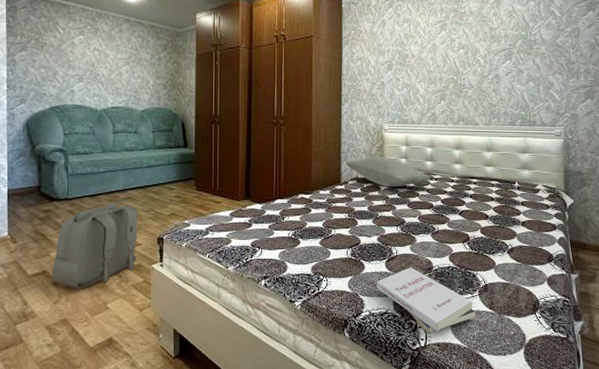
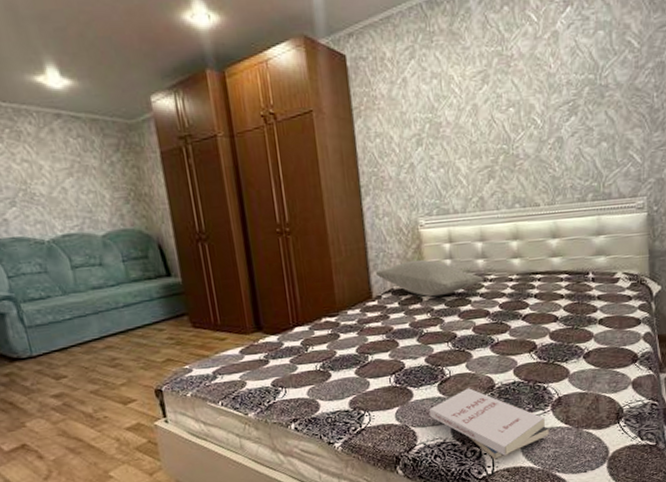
backpack: present [53,203,139,289] -> none [30,355,134,460]

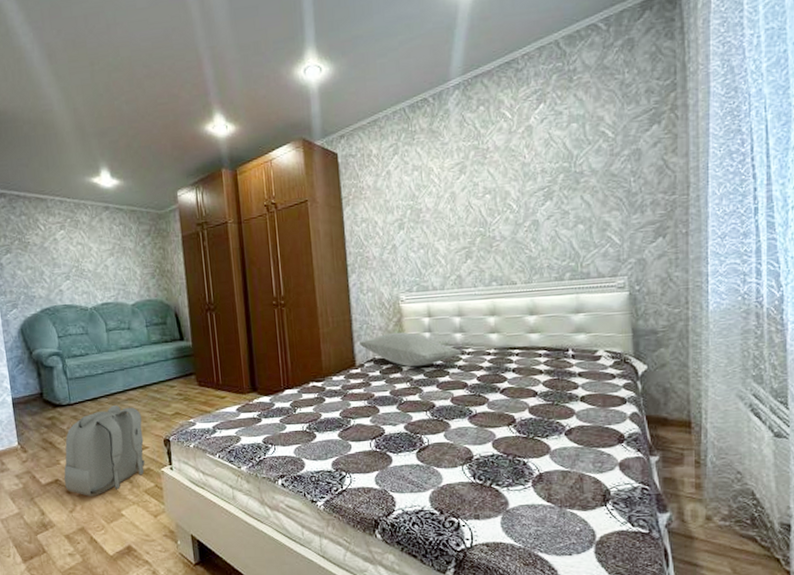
backpack: none [30,355,134,460] -> present [64,405,145,496]
books: present [428,388,549,460] -> none [407,458,530,532]

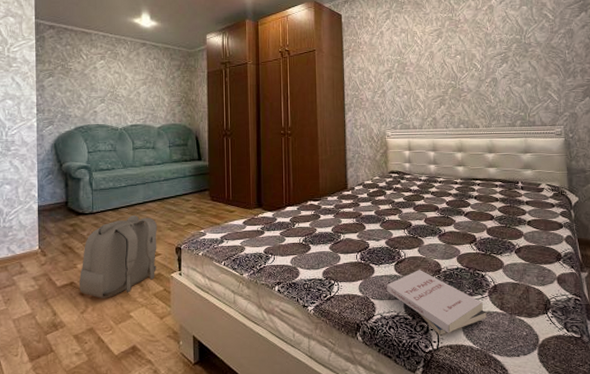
pillow: present [360,332,462,367] -> none [352,161,435,192]
books: none [407,458,530,532] -> present [386,270,486,336]

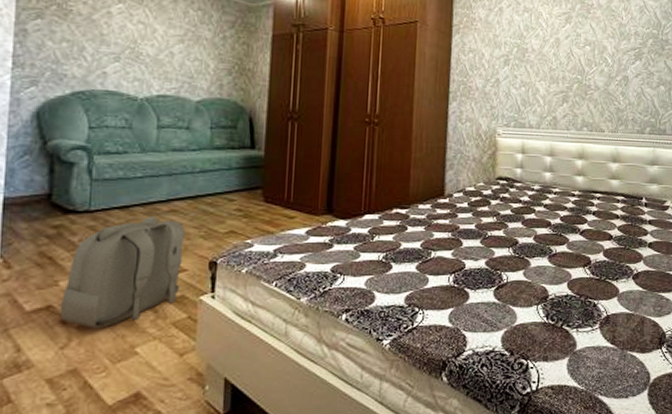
books: present [386,270,486,336] -> none [482,296,595,375]

